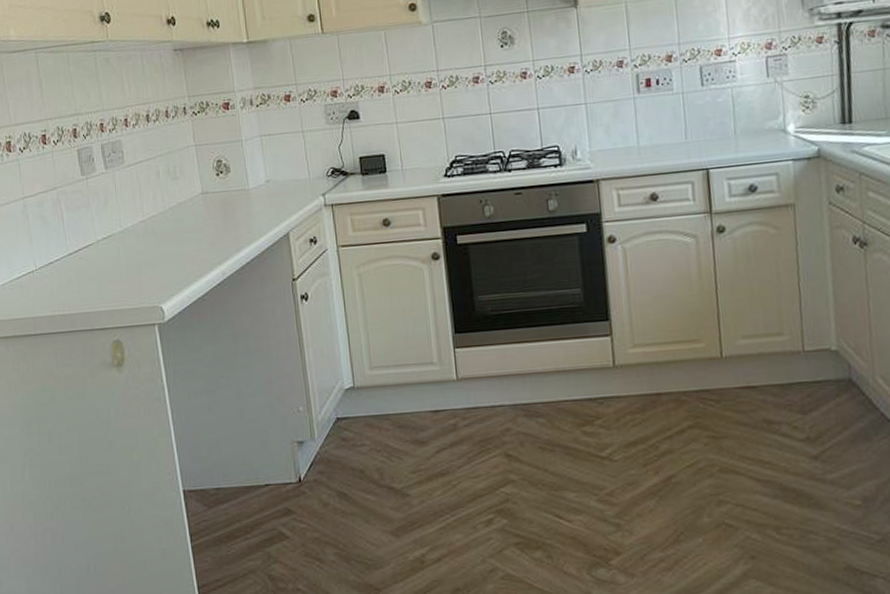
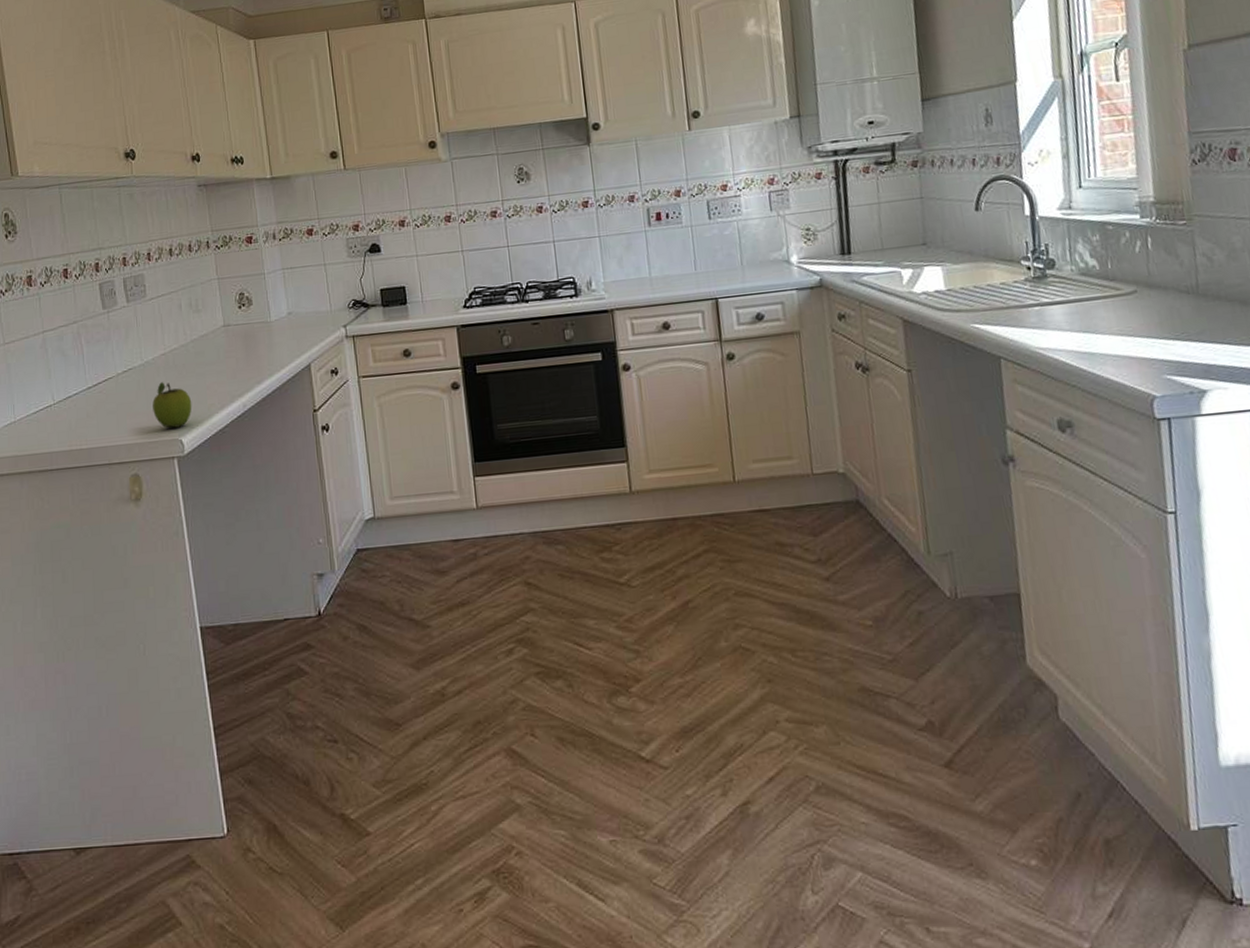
fruit: none [132,249,172,296] -> present [152,382,192,429]

